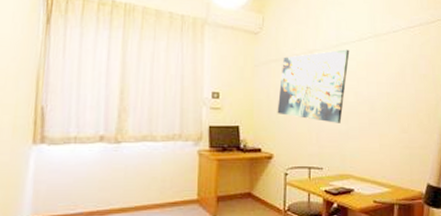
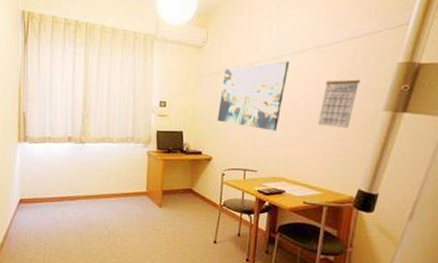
calendar: none [381,68,420,120] -> present [317,79,360,129]

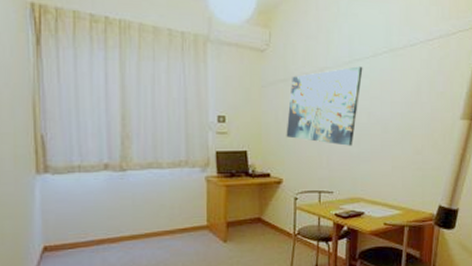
calendar: present [317,79,360,129] -> none [395,86,437,140]

